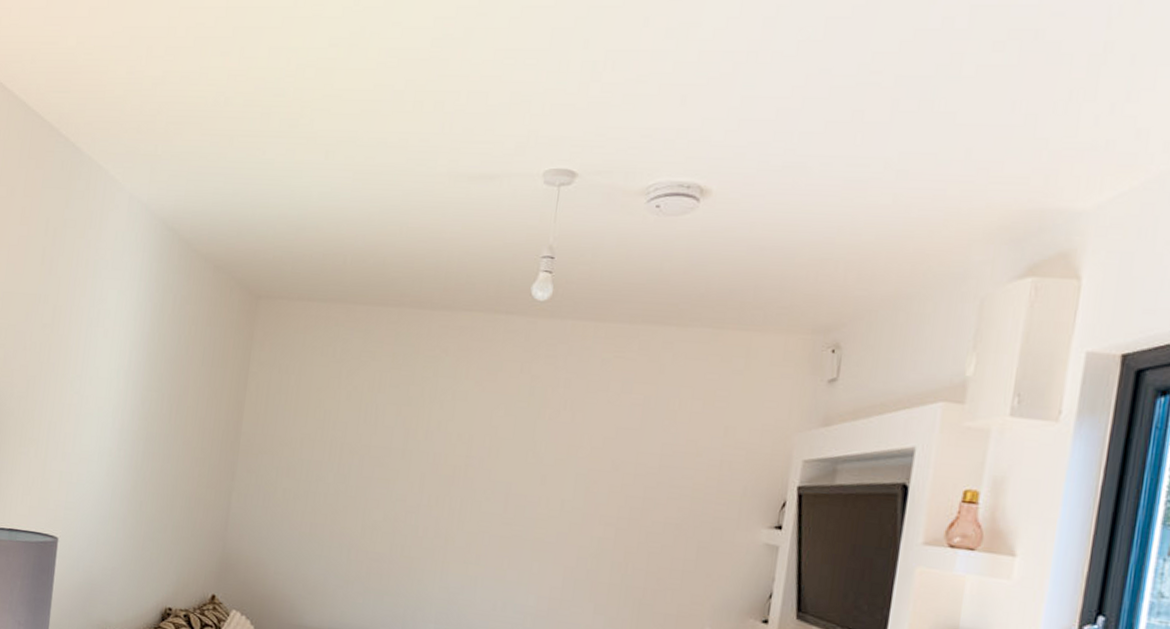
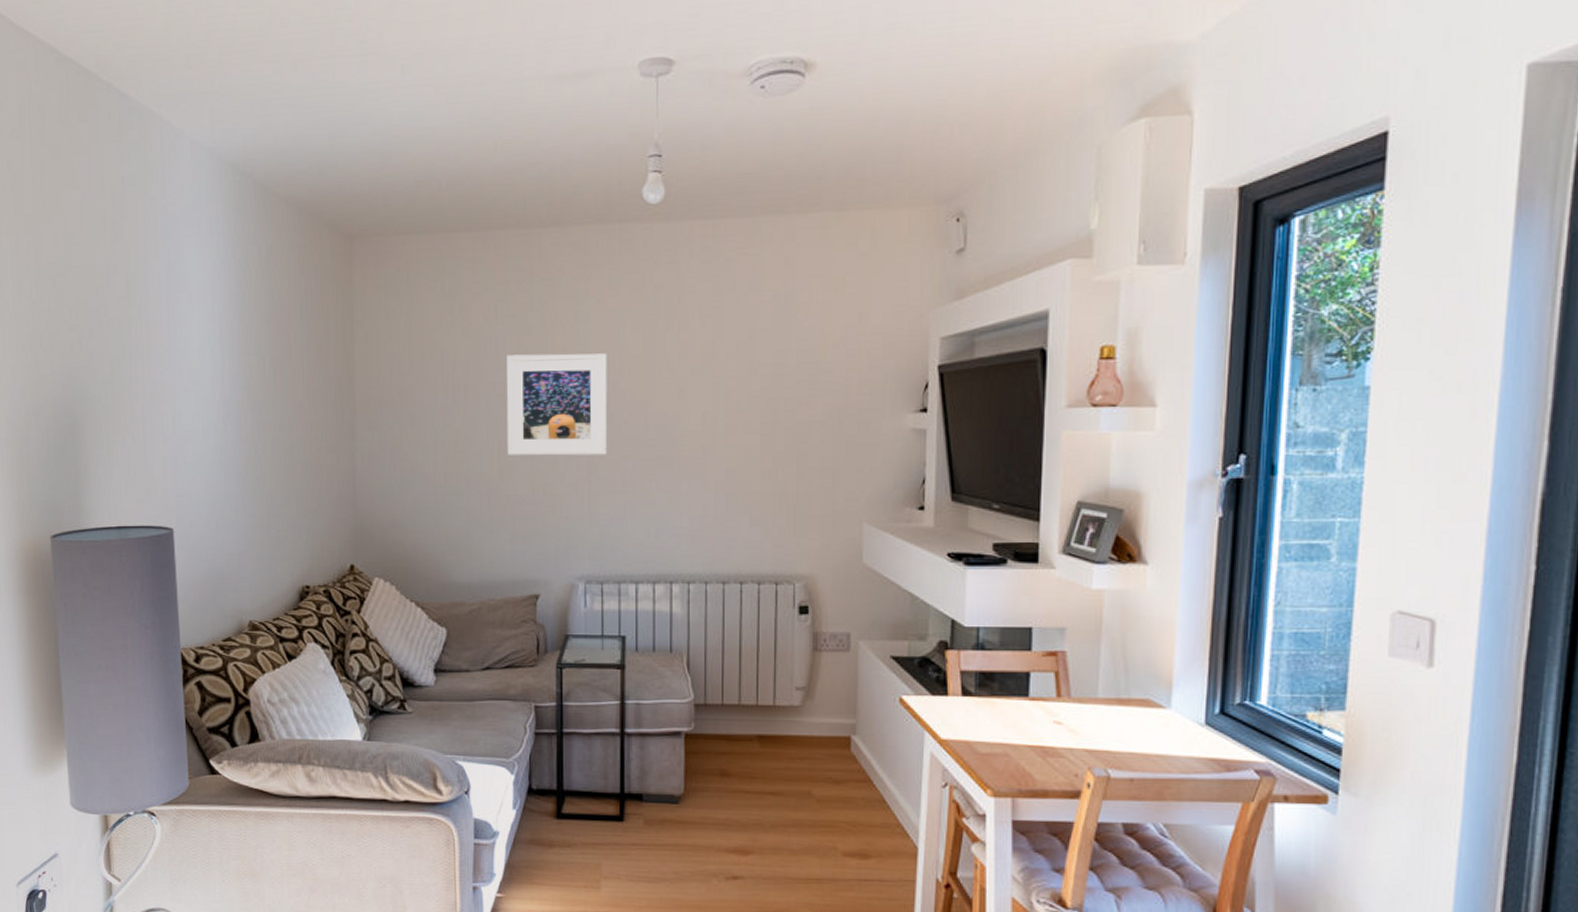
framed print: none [372,422,478,527] -> present [506,353,608,456]

